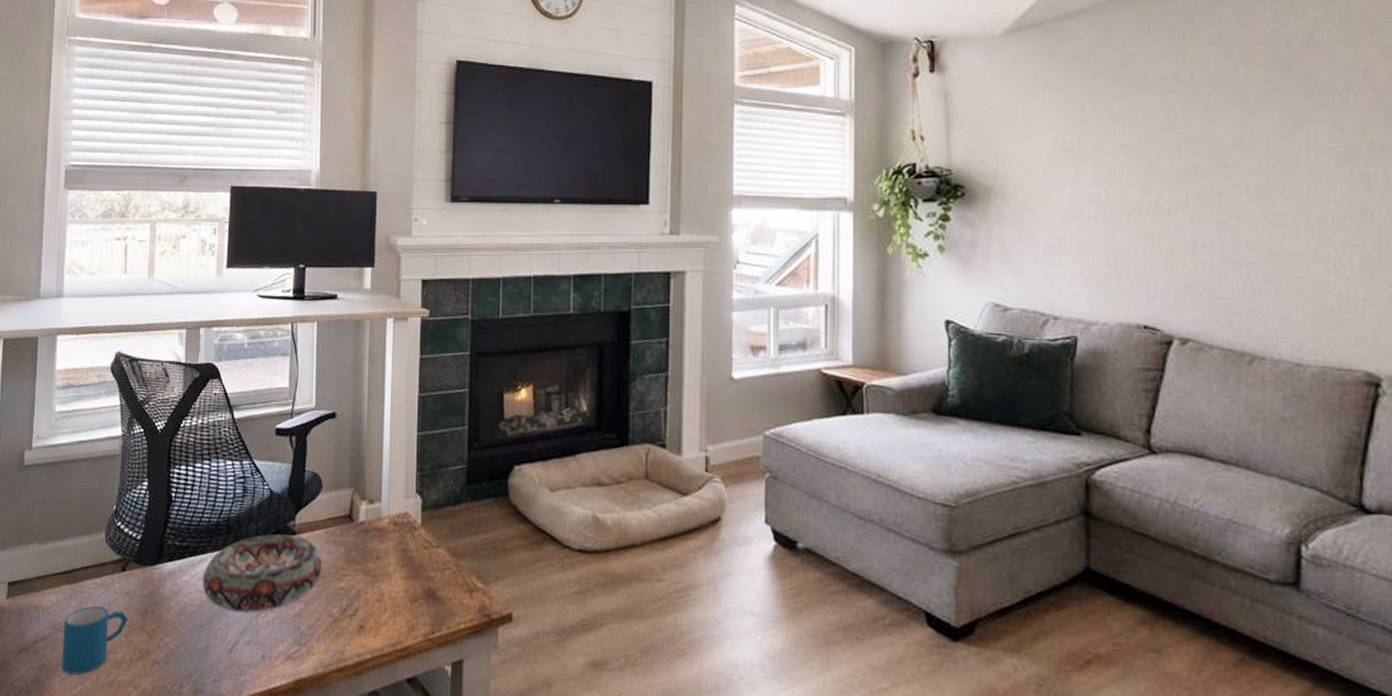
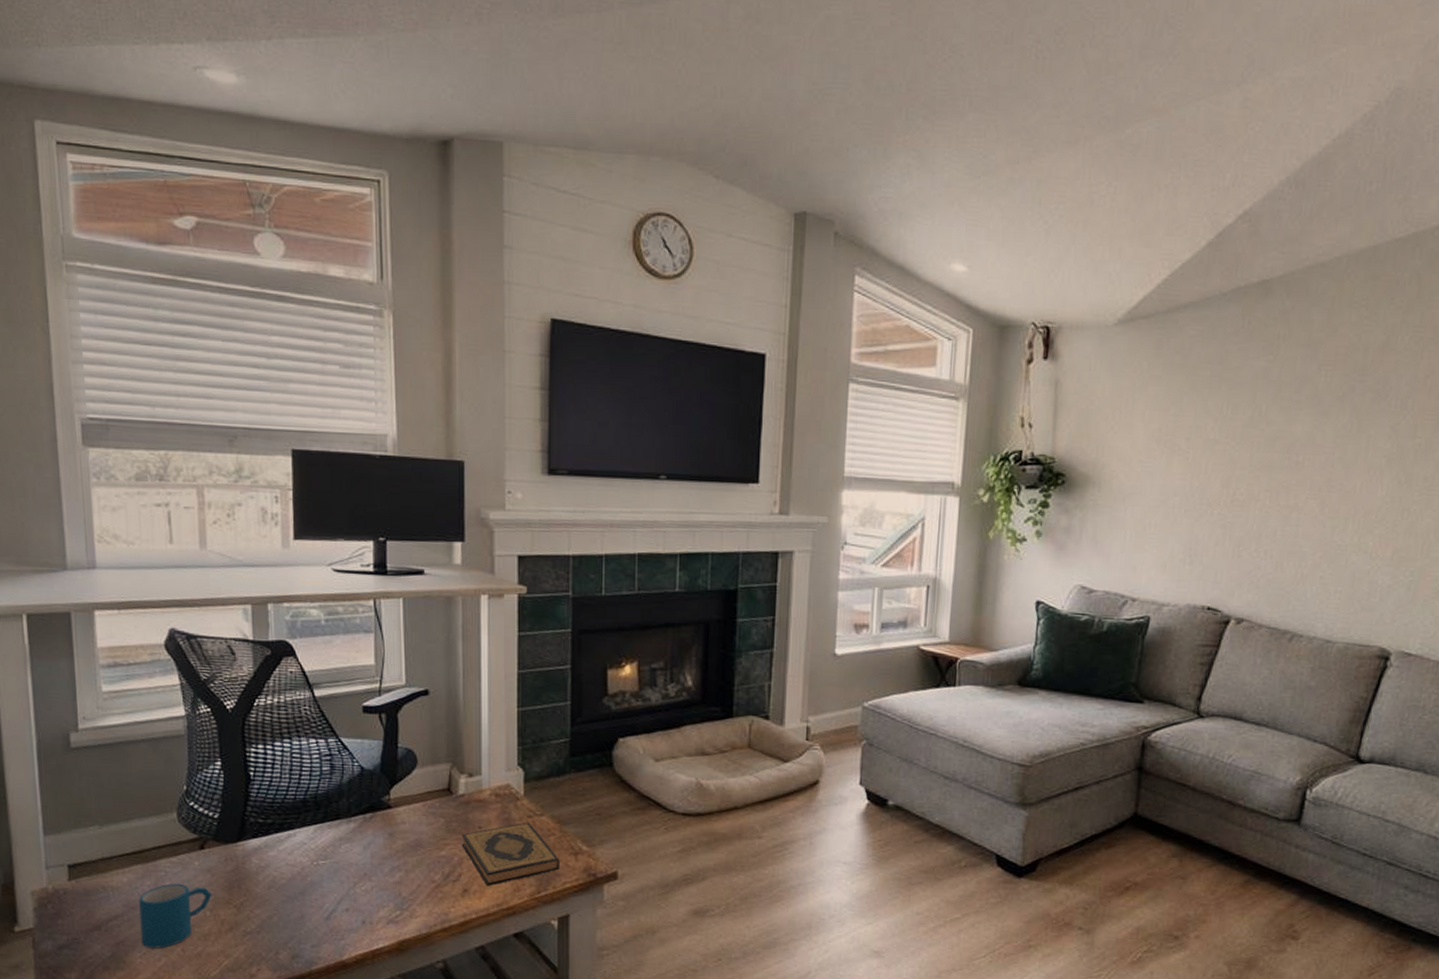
decorative bowl: present [202,533,322,613] -> none [292,808,422,883]
hardback book: none [359,554,454,623] -> present [461,822,560,886]

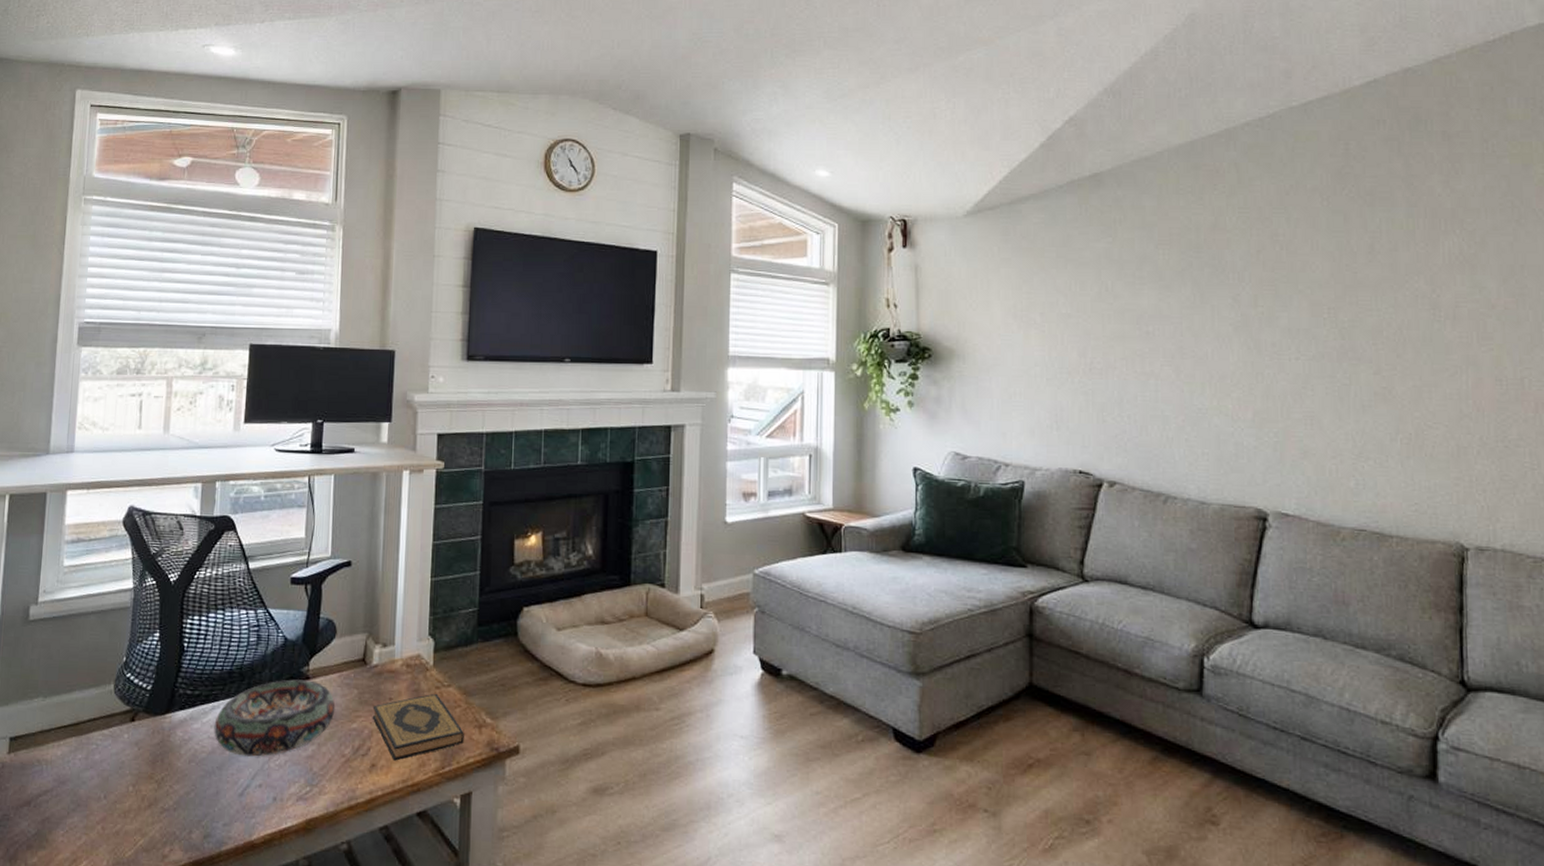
mug: present [139,883,212,949] -> none [66,757,136,826]
decorative bowl: none [292,808,422,883] -> present [214,679,336,757]

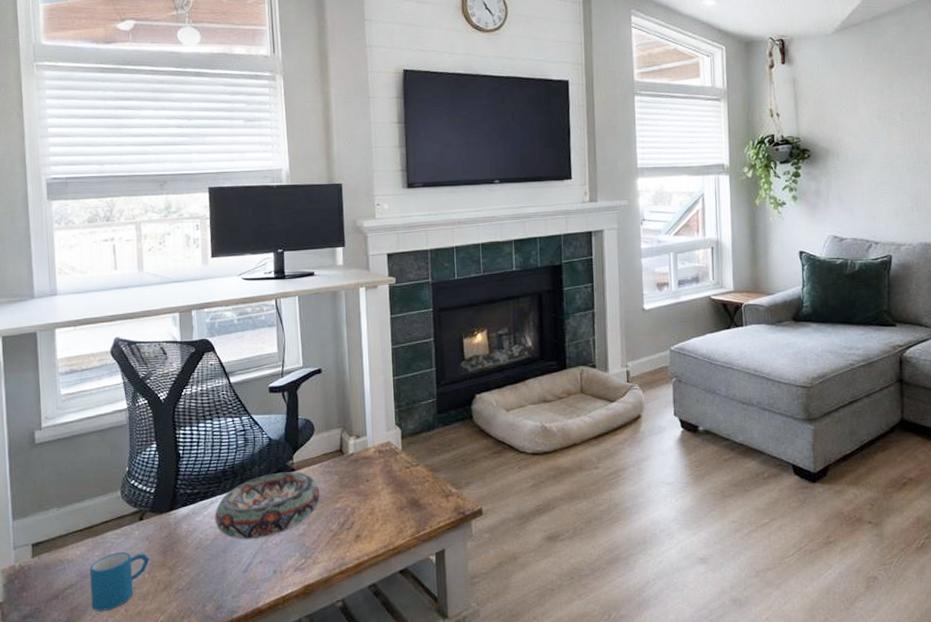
mug: none [66,757,136,826] -> present [90,552,150,611]
hardback book: present [372,693,464,761] -> none [352,472,434,531]

